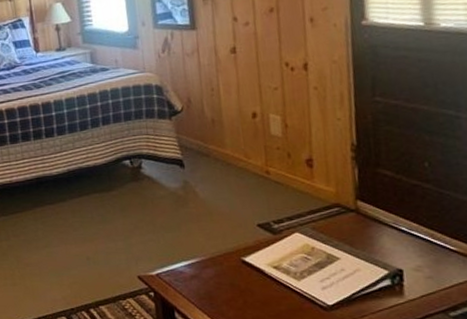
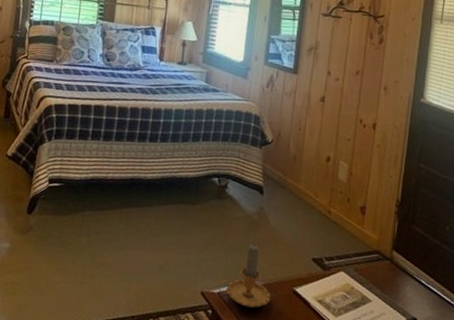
candle: none [154,220,217,284] -> present [217,244,271,308]

